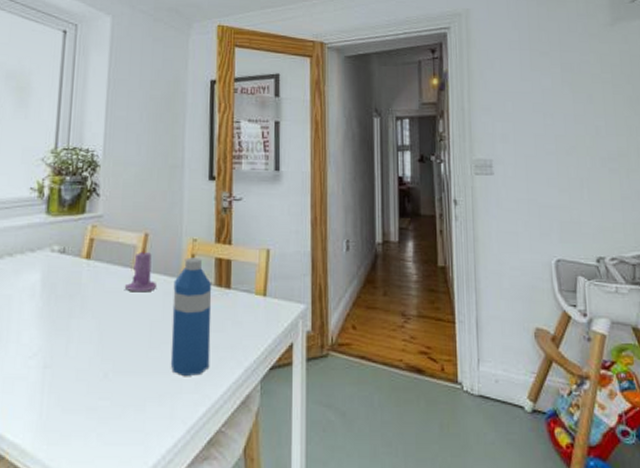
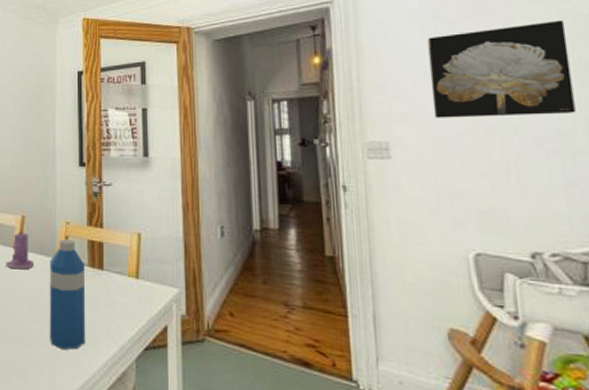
wall art: none [524,58,630,140] -> present [427,20,576,118]

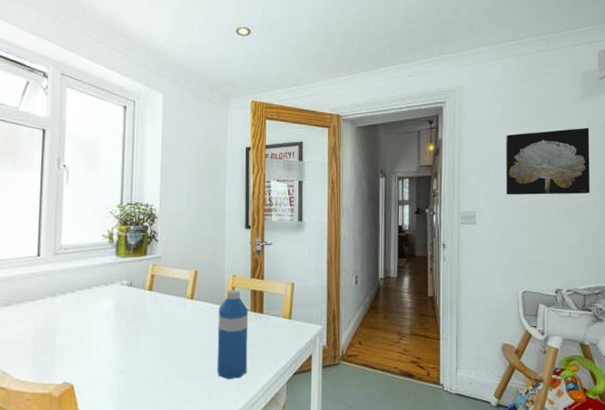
candle: present [5,229,33,270] -> none [179,282,204,316]

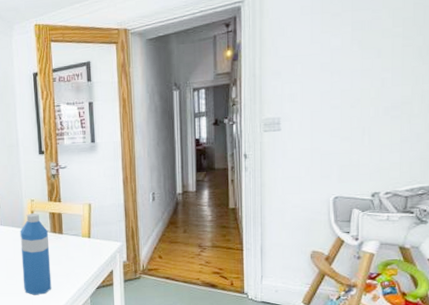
wall art: present [506,127,590,195] -> none [314,10,417,96]

